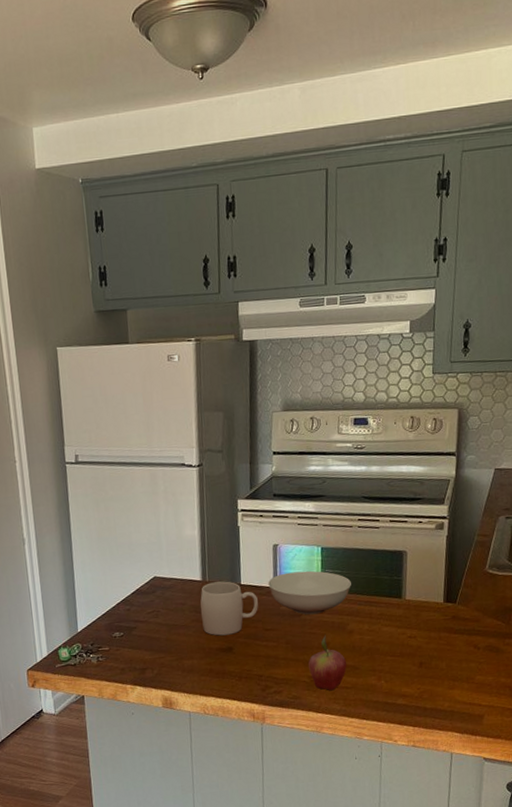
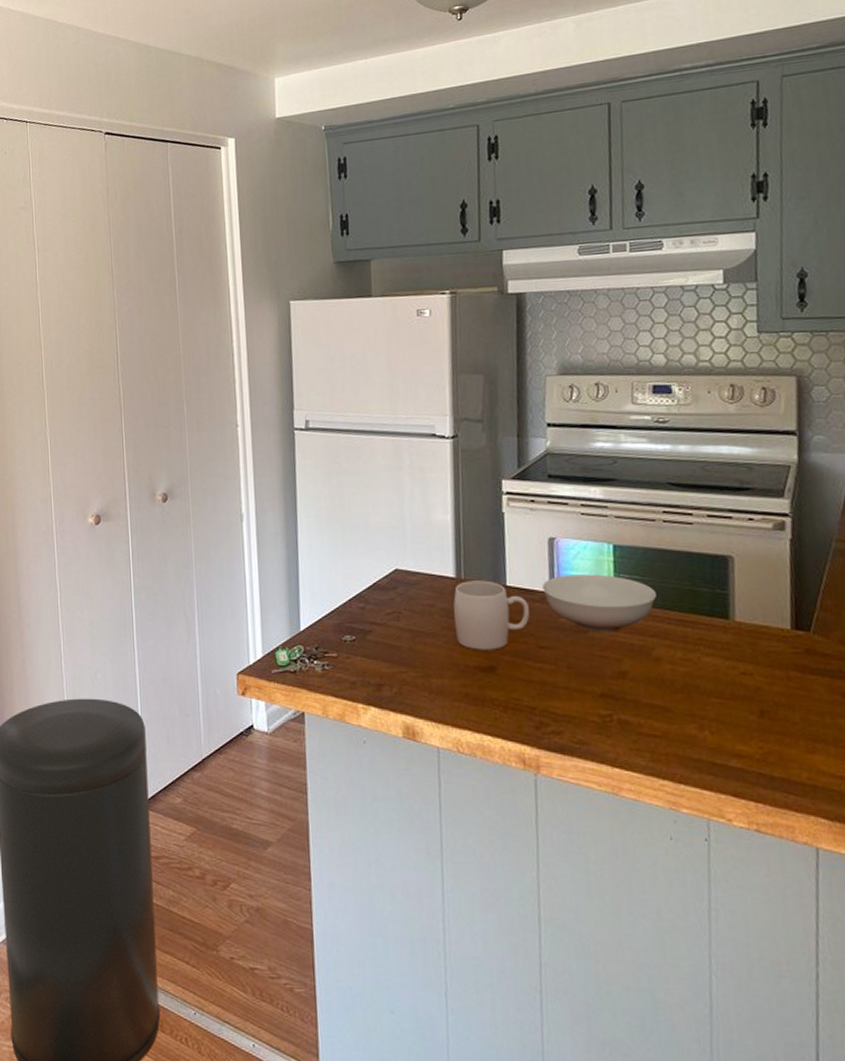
fruit: present [308,634,347,691] -> none [598,659,654,739]

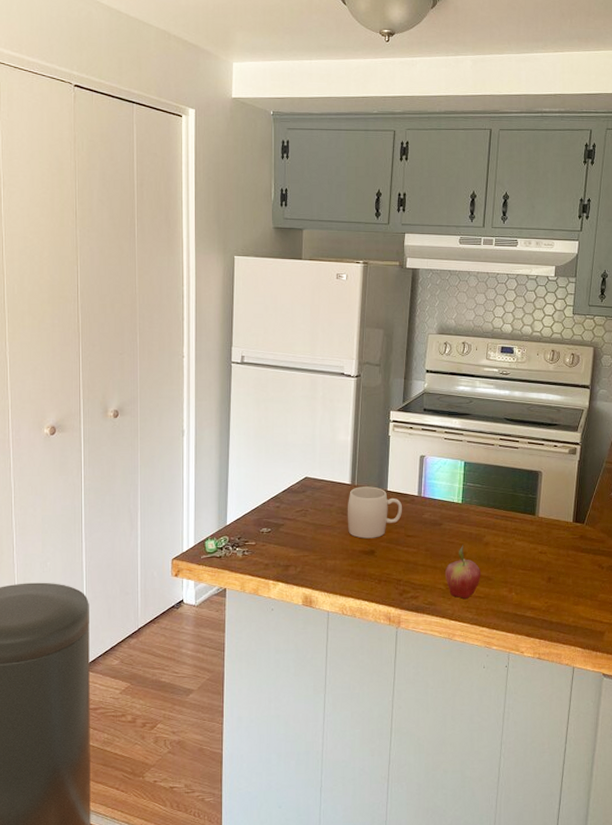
bowl: present [542,574,656,632] -> none [413,483,490,525]
fruit: none [598,659,654,739] -> present [444,544,481,600]

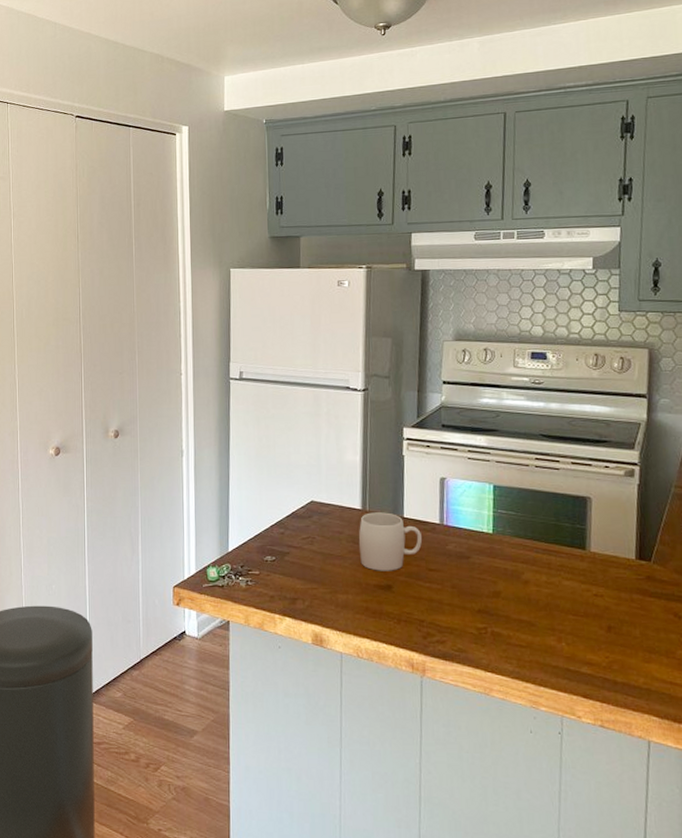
fruit: present [444,544,481,600] -> none [476,581,522,648]

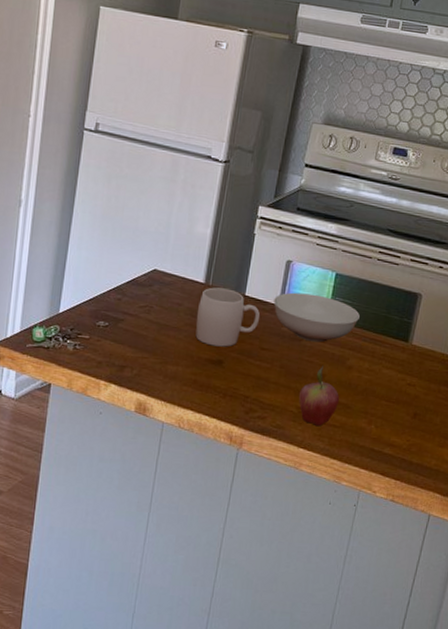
bowl: none [434,509,527,558] -> present [273,292,360,343]
fruit: none [476,581,522,648] -> present [298,365,340,427]

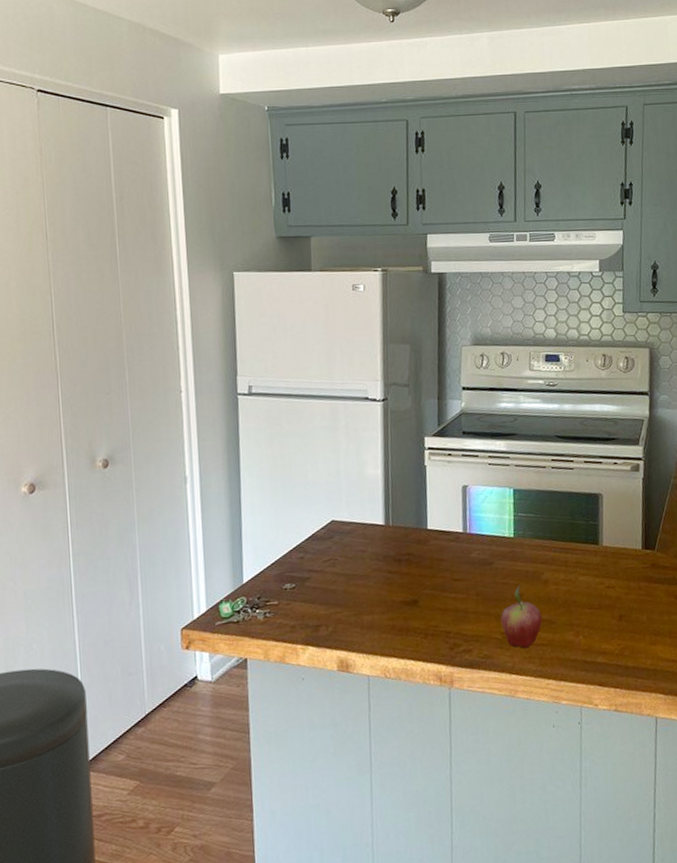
mug: present [195,287,261,347] -> none [382,525,447,587]
bowl: present [273,292,360,343] -> none [457,514,546,563]

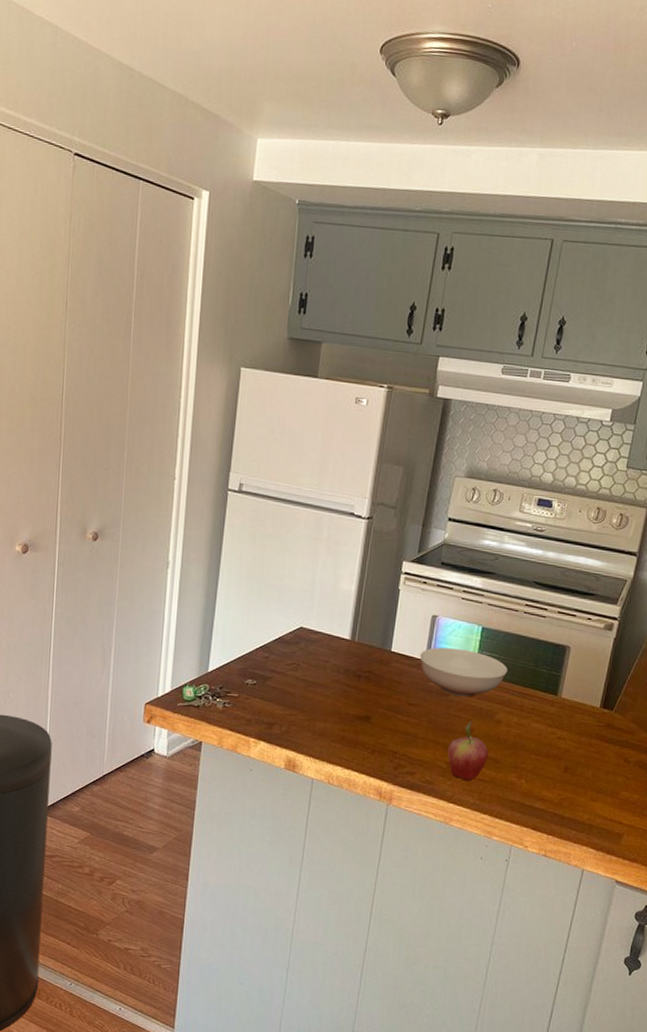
bowl: none [457,514,546,563] -> present [420,647,507,697]

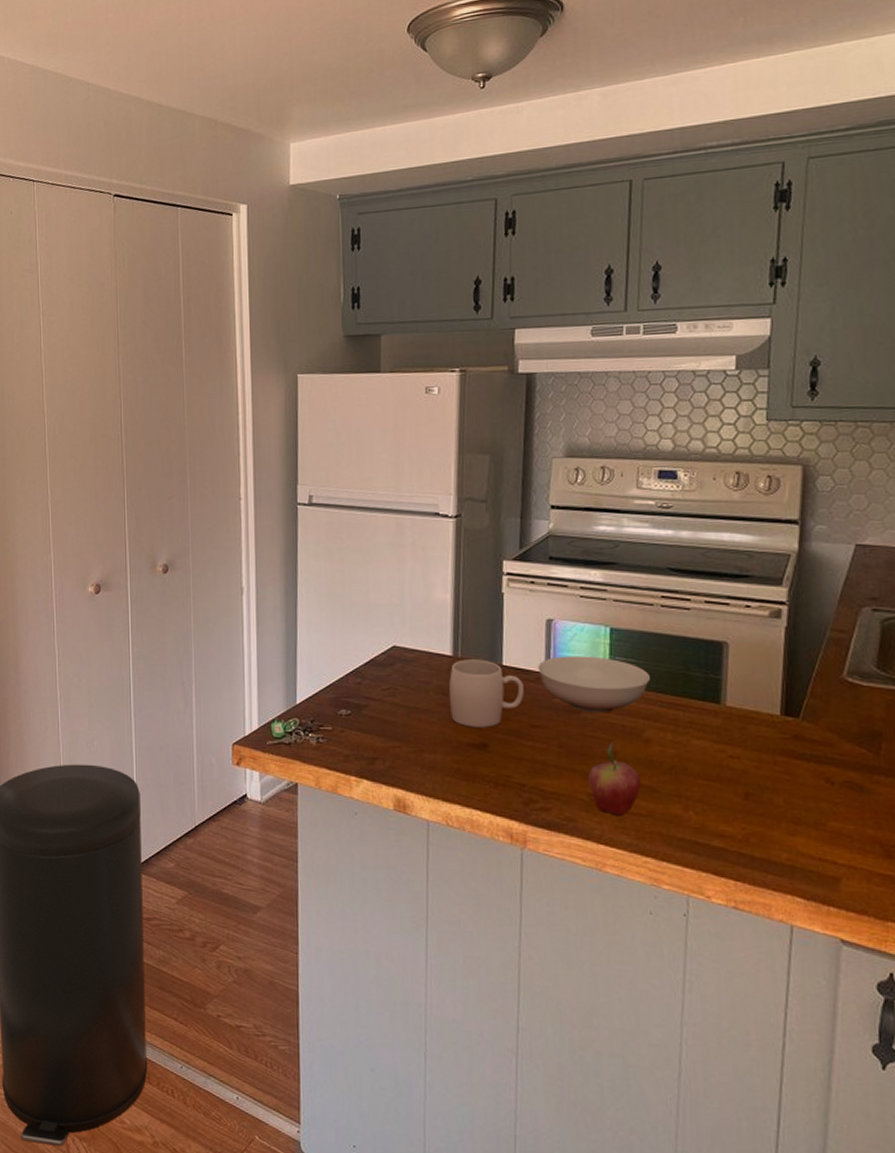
mug: none [342,643,407,703] -> present [448,659,525,728]

